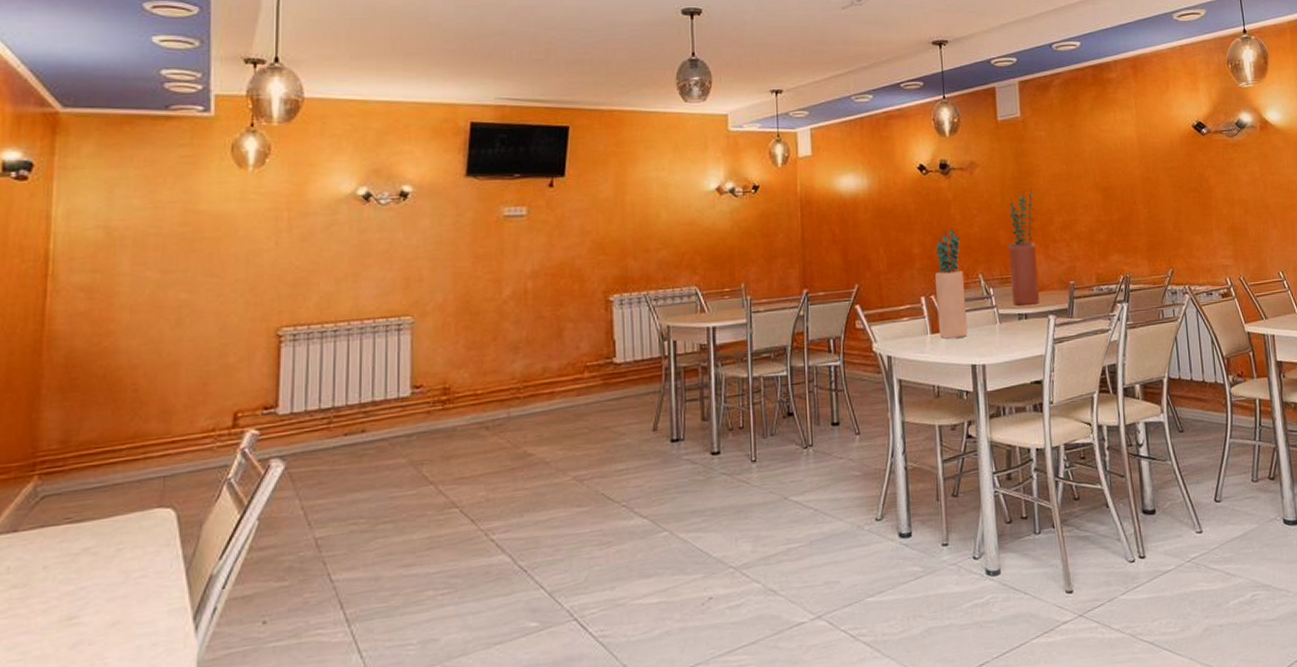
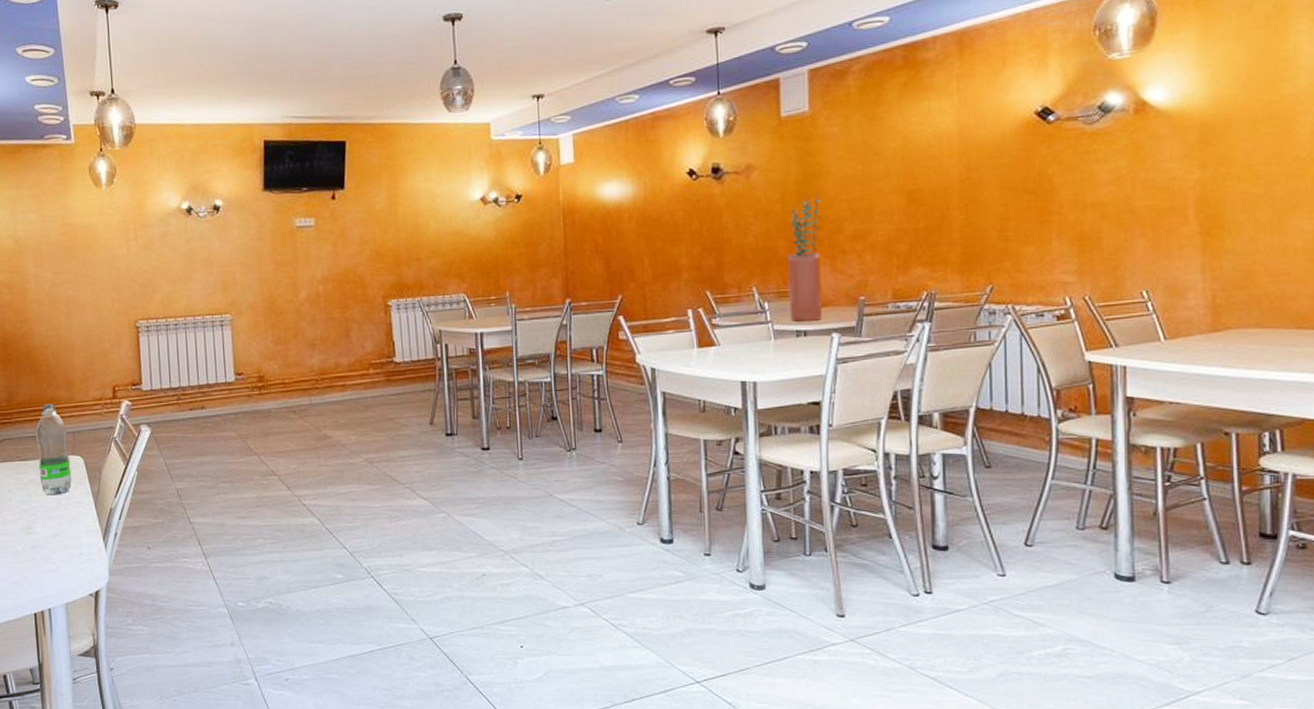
bottle: none [99,440,154,568] -> present [35,403,72,495]
vase: present [934,227,968,340] -> none [703,237,738,354]

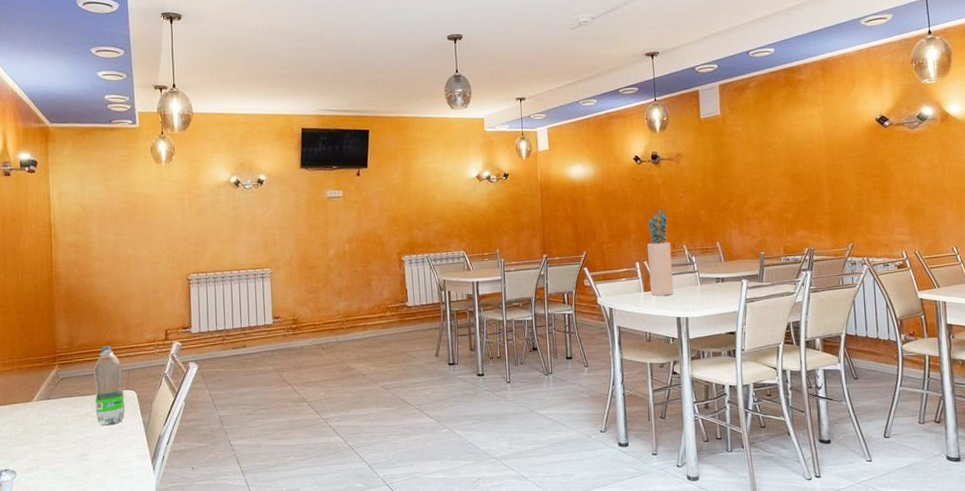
vase: none [703,237,738,354] -> present [647,207,674,297]
vase: present [788,194,823,322] -> none [709,175,735,271]

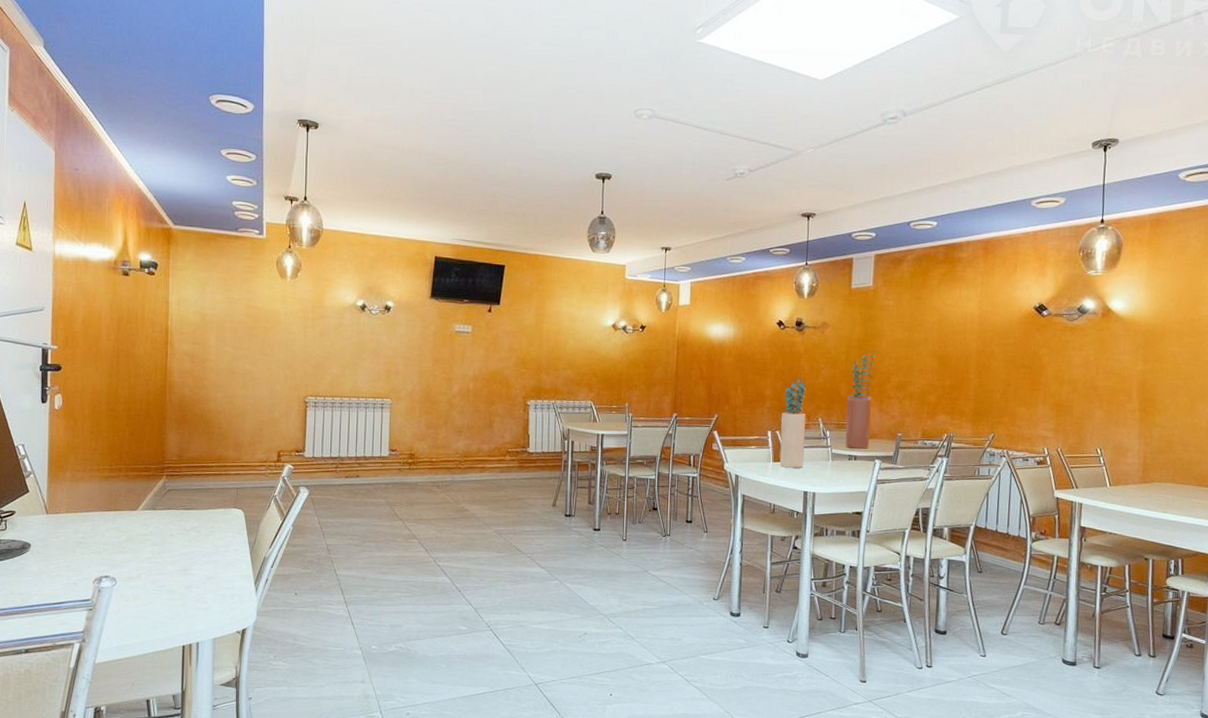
bottle: present [93,345,125,426] -> none [201,461,232,542]
vase: none [709,175,735,271] -> present [845,351,876,449]

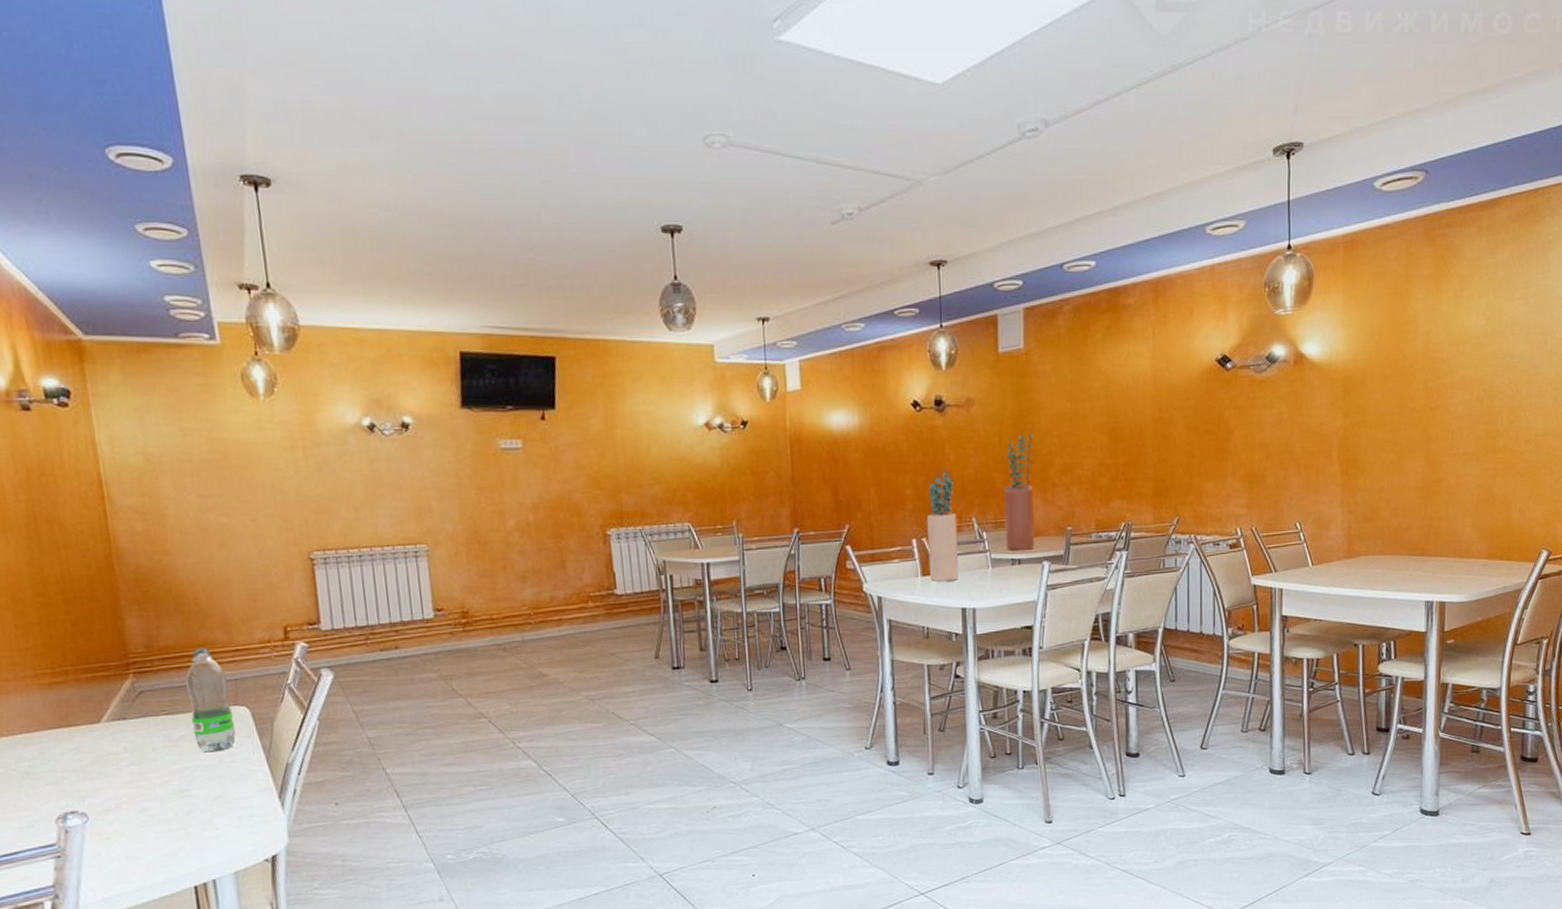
bottle: none [201,461,232,542] -> present [185,647,236,753]

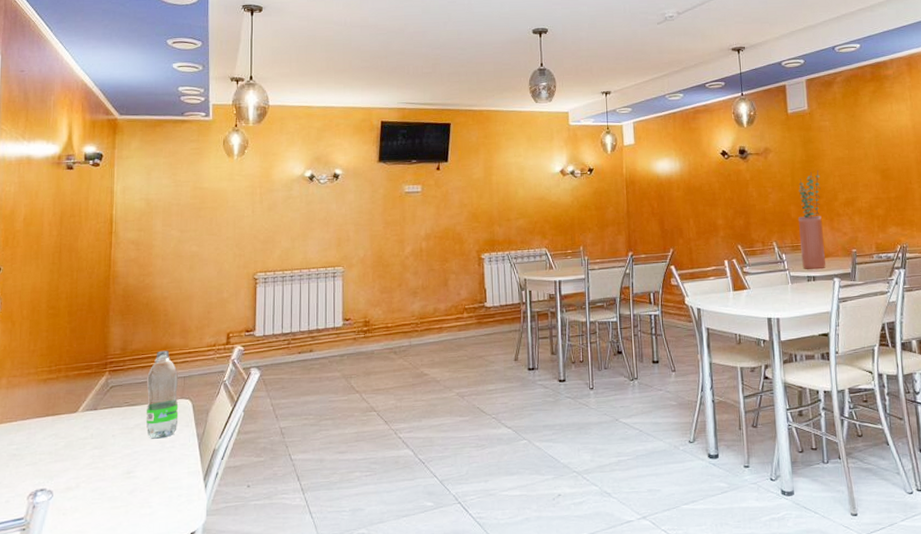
vase: present [926,468,959,583] -> none [735,203,764,296]

